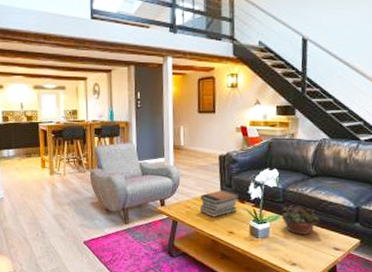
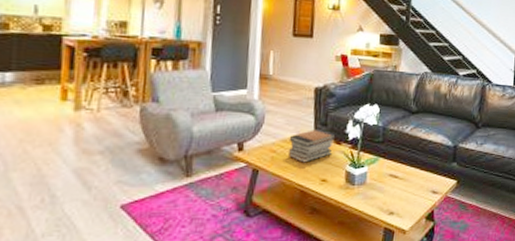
succulent planter: present [281,205,320,235] -> none [380,146,419,178]

